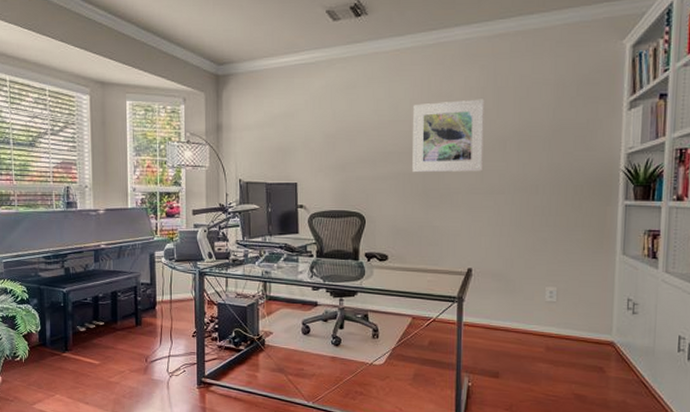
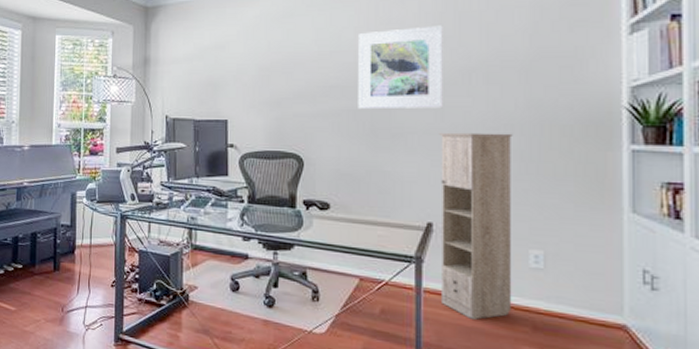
storage cabinet: none [478,192,537,345] -> present [439,132,513,320]

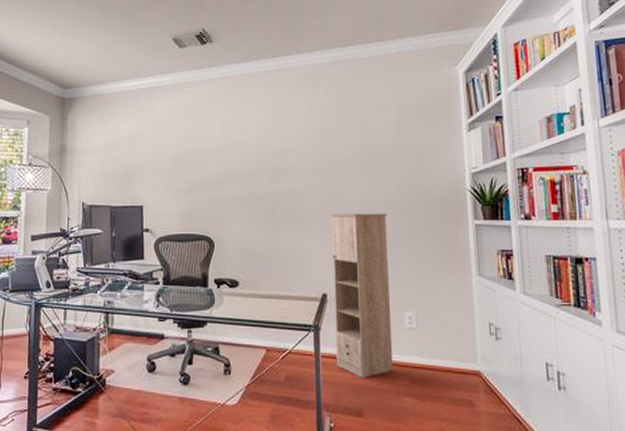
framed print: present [358,25,443,110] -> none [260,121,331,194]

